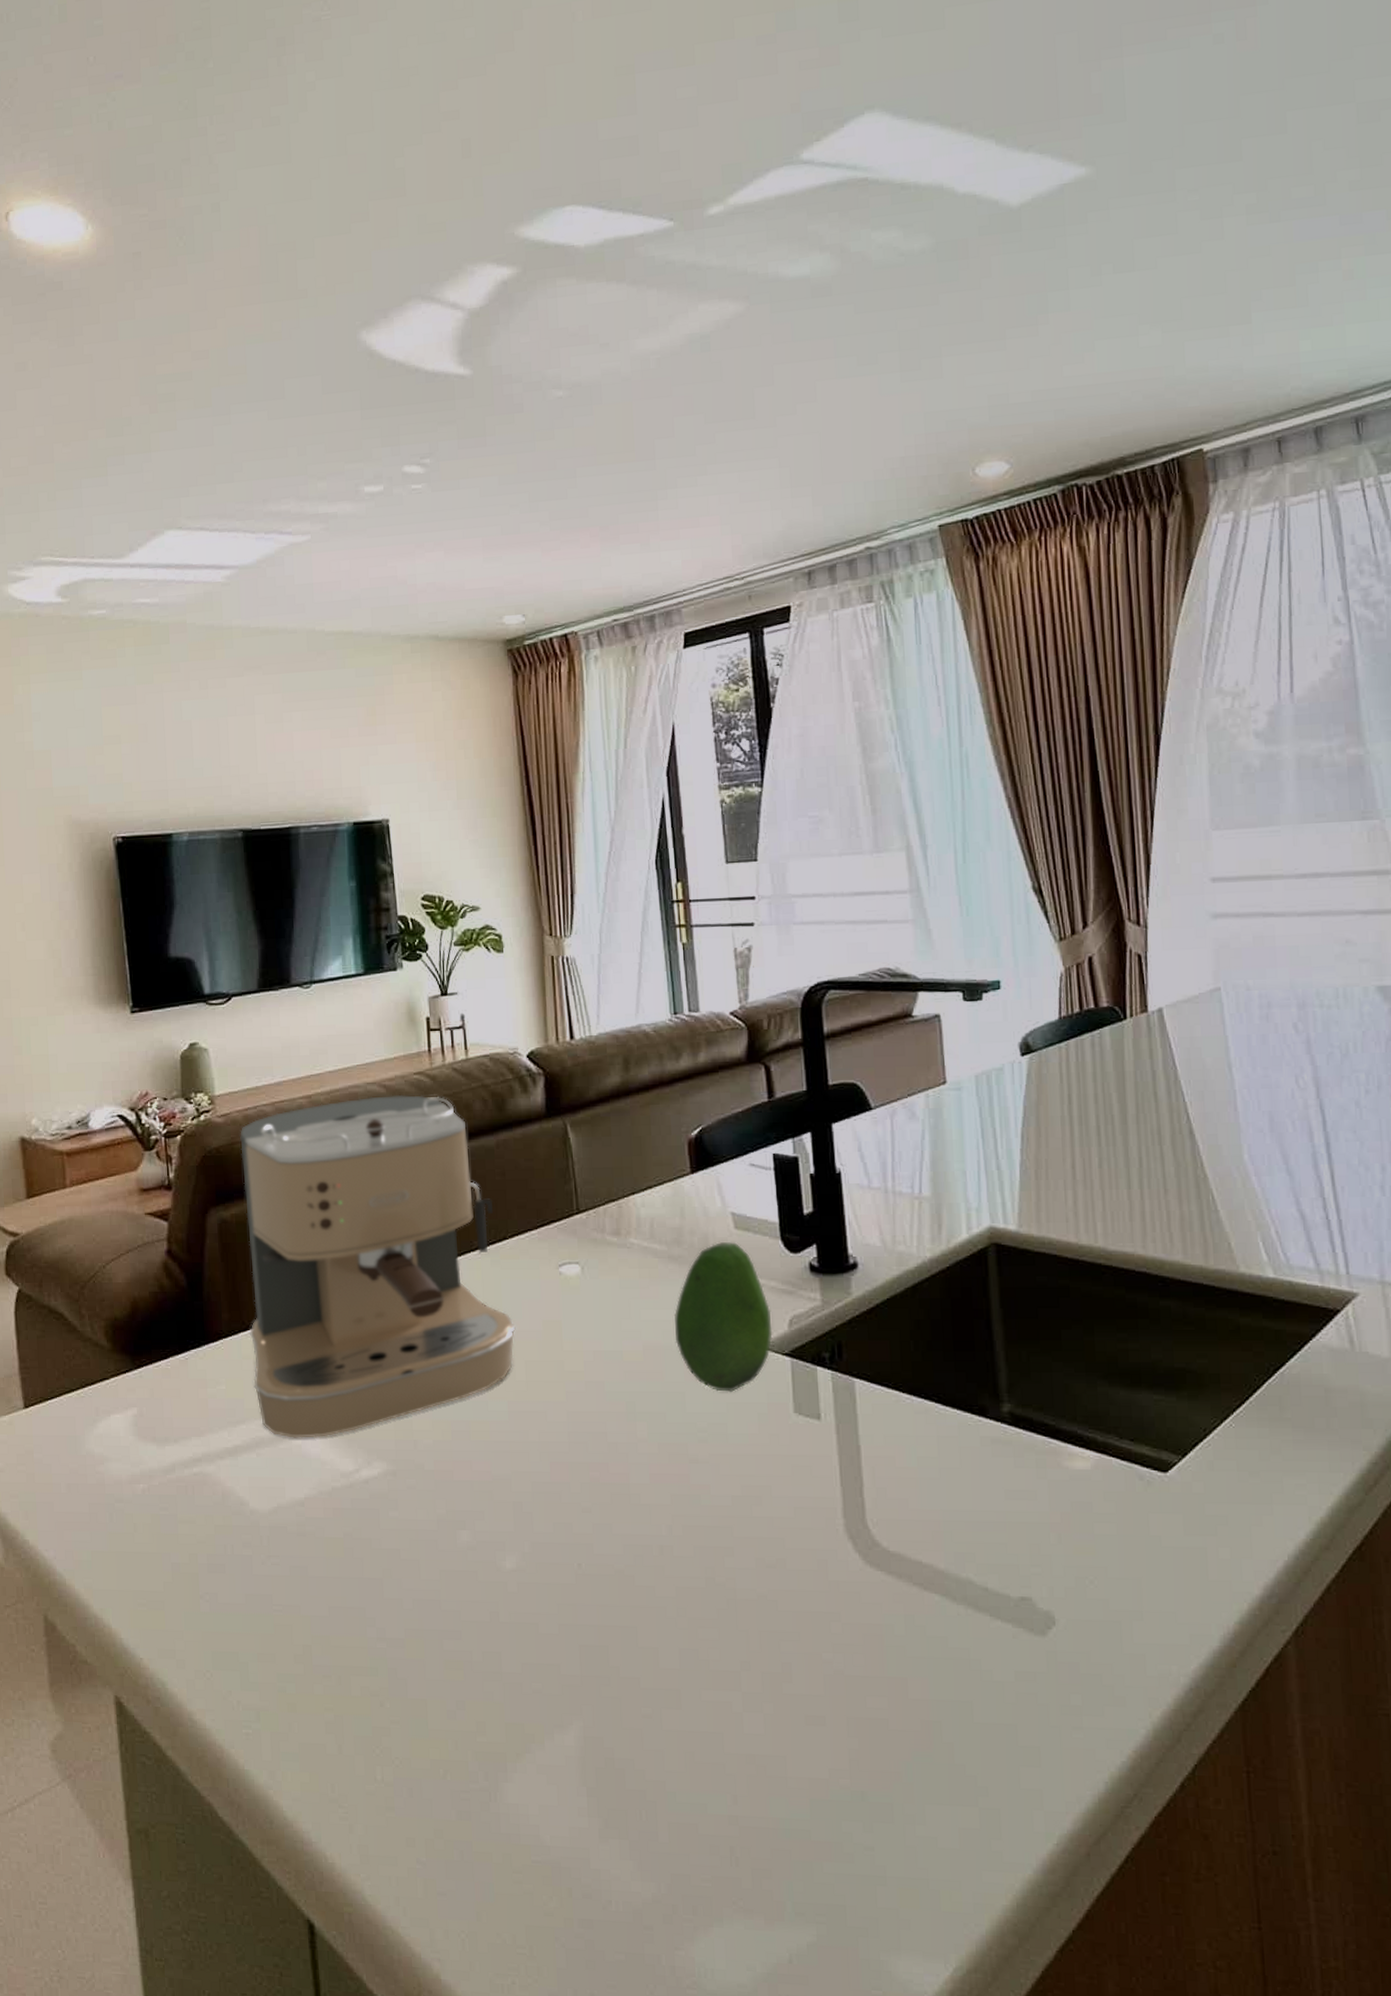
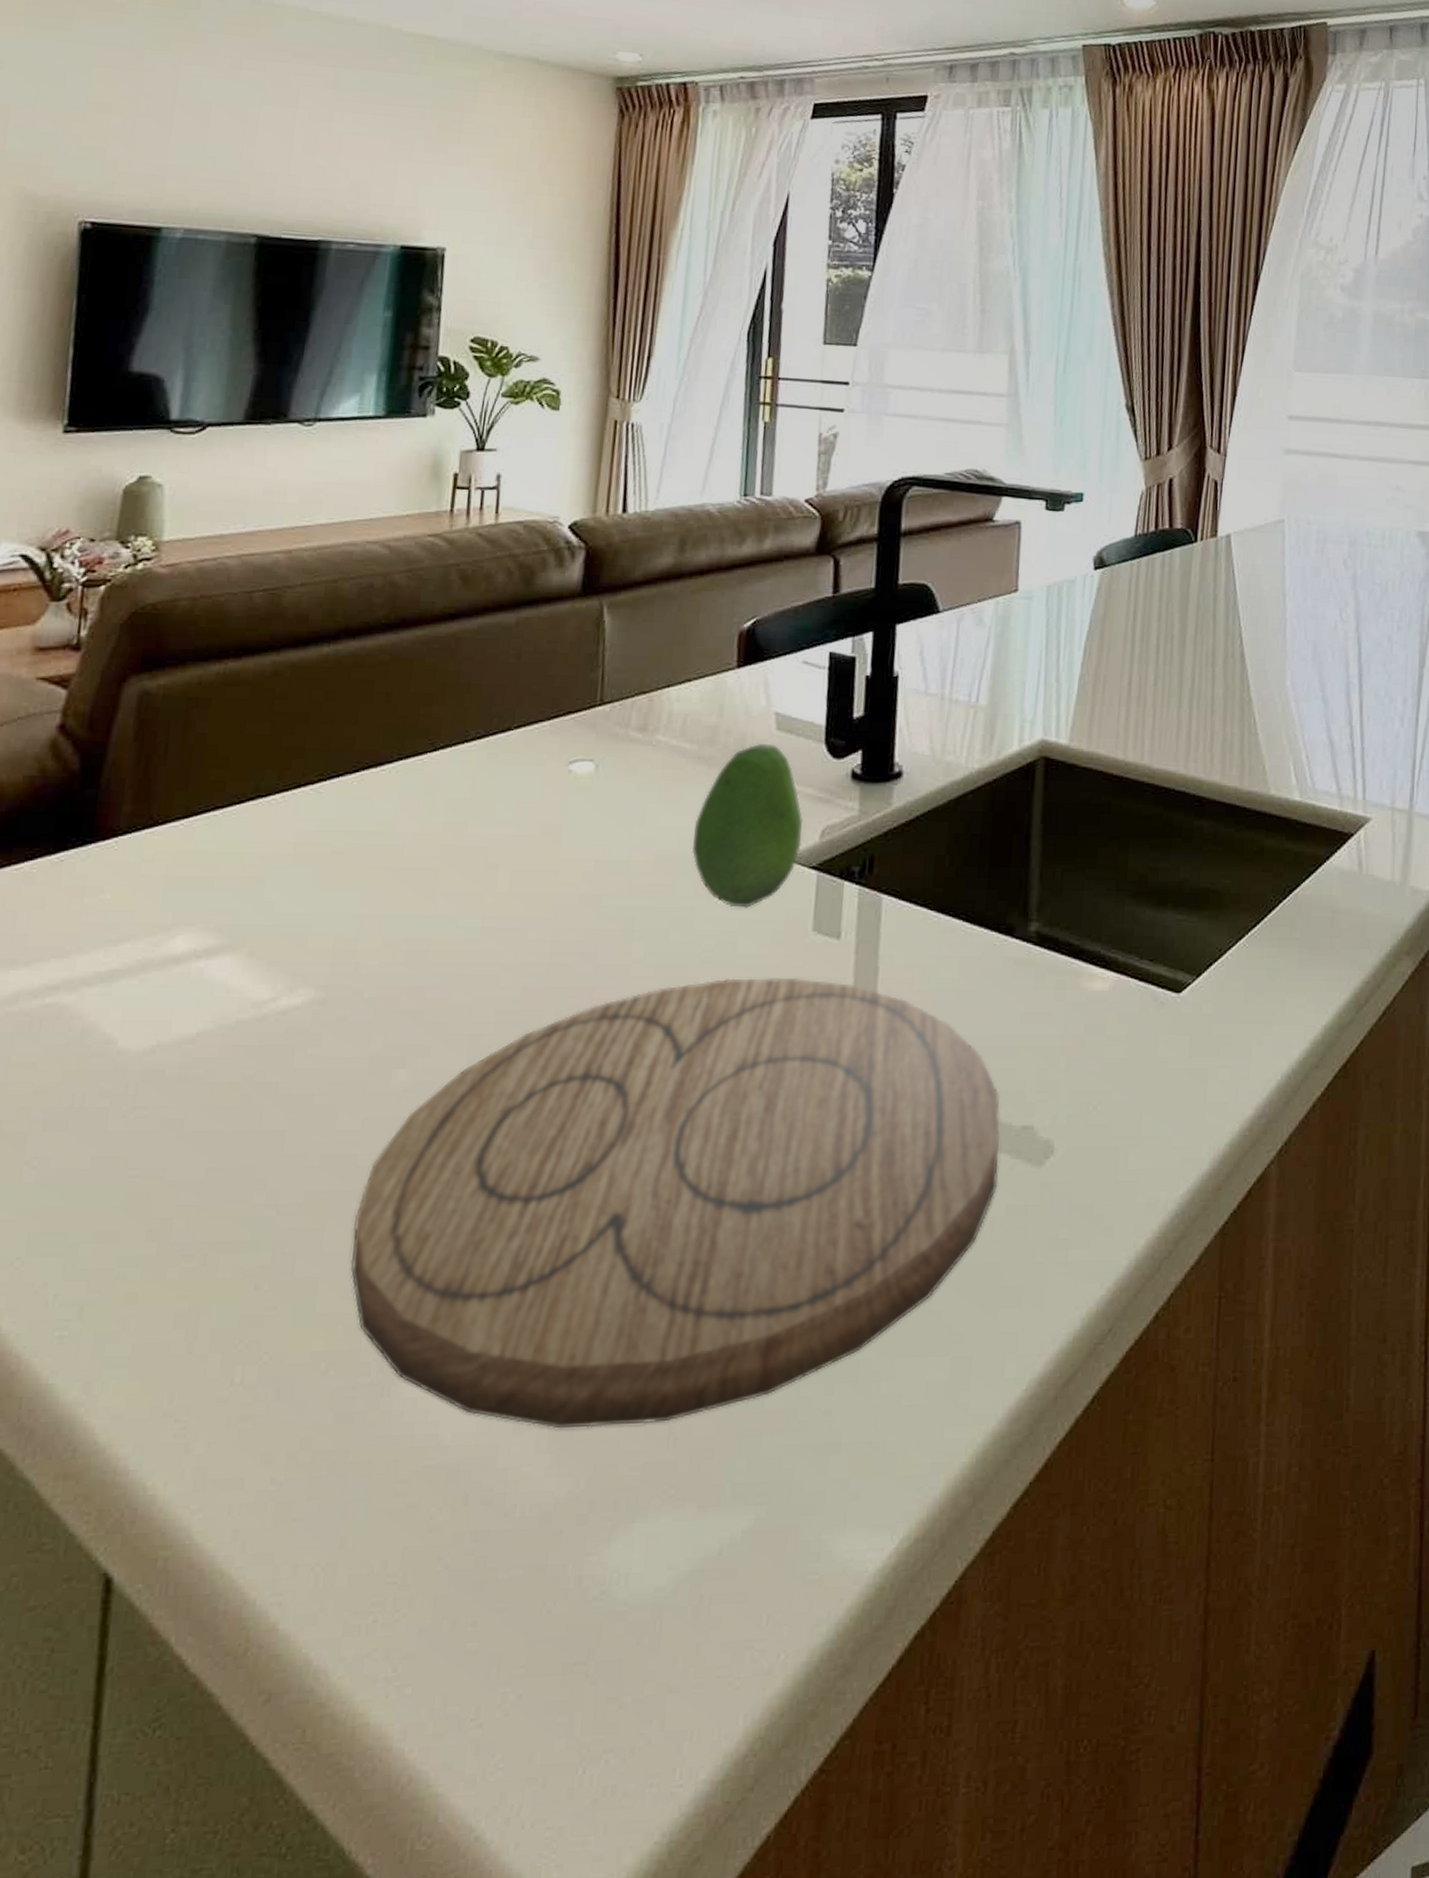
coffee maker: present [239,1095,516,1438] -> none [151,557,506,960]
cutting board: none [446,1454,1004,1844] -> present [350,977,1001,1429]

